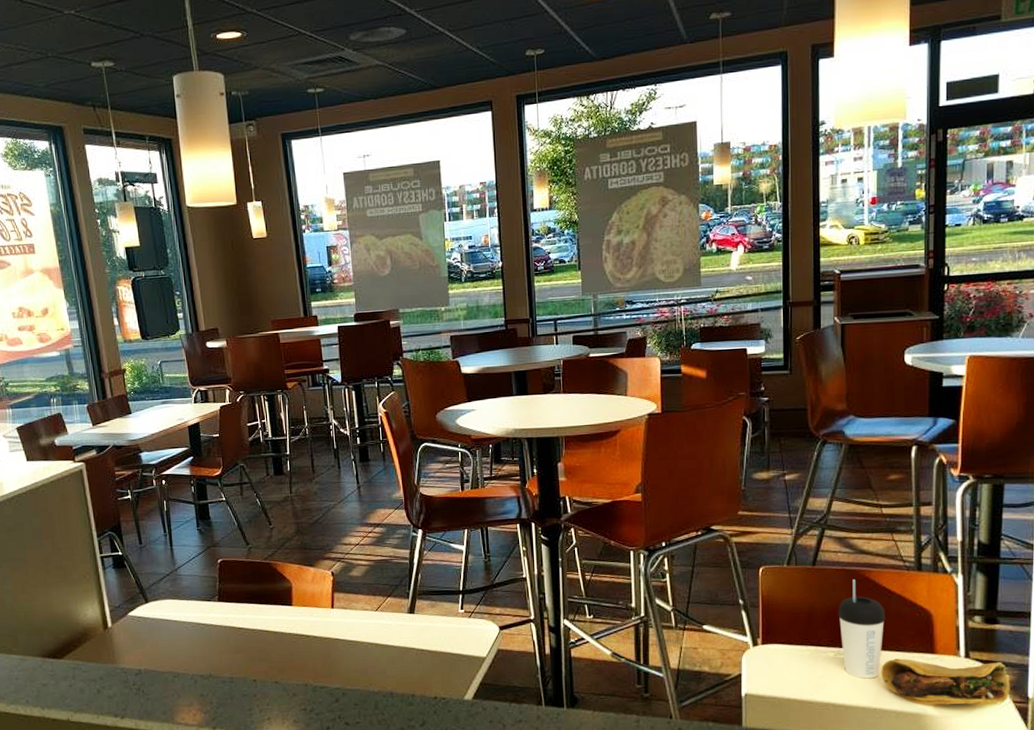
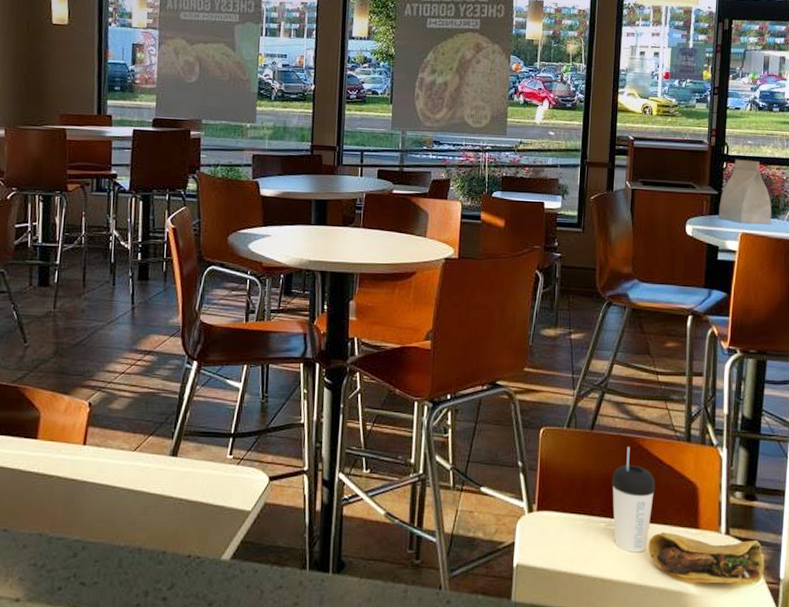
paper bag: none [941,278,1004,347] -> present [718,159,772,225]

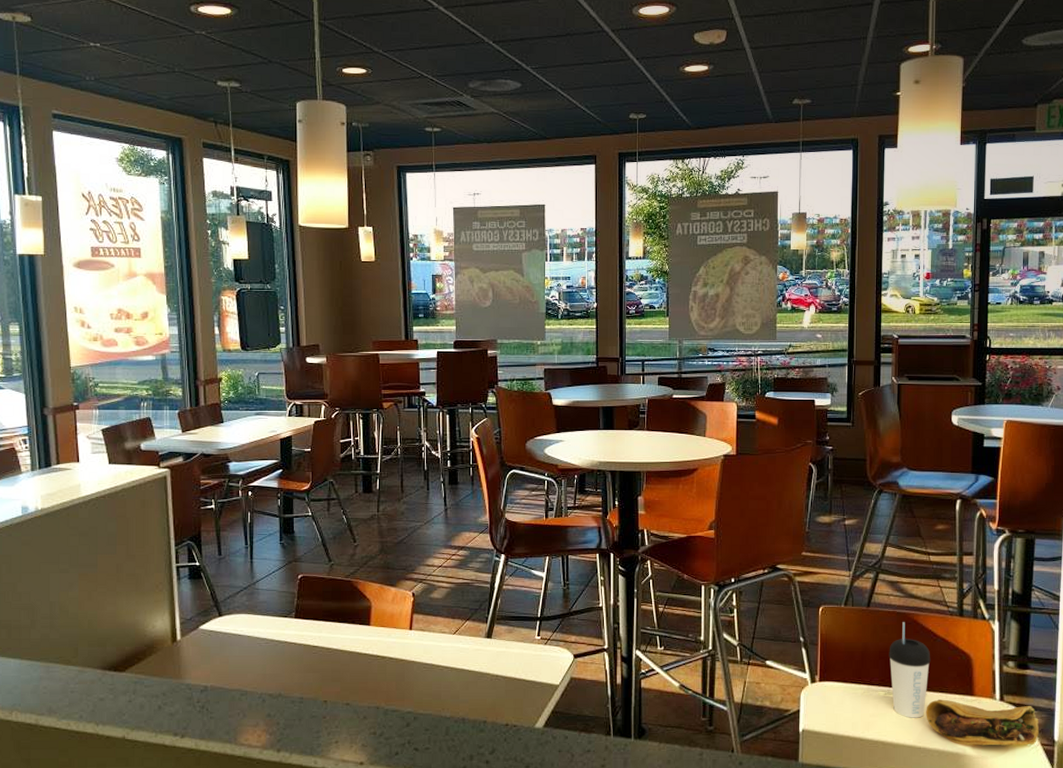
paper bag: present [718,159,772,225] -> none [983,351,1036,412]

